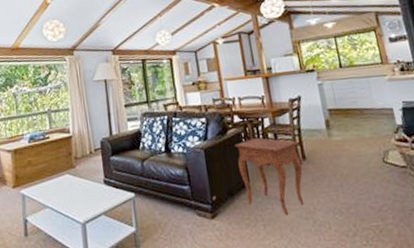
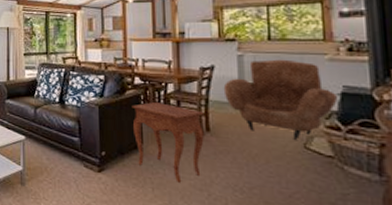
armchair: none [310,83,401,157] -> present [223,59,338,141]

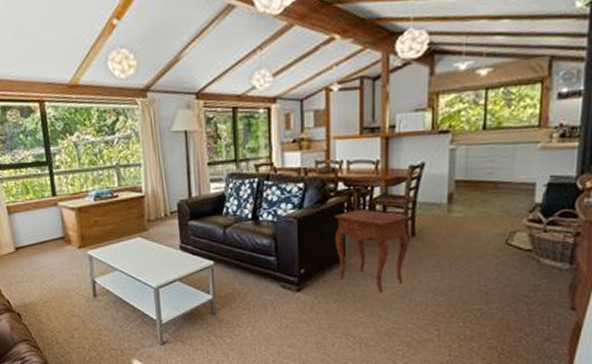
armchair: present [223,59,338,141] -> none [432,150,544,238]

